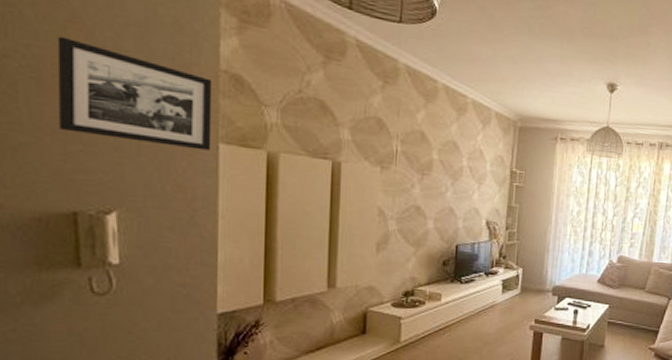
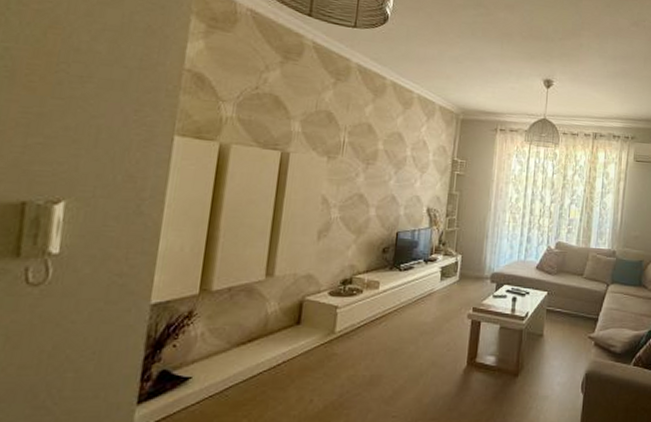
picture frame: present [57,36,213,151] -> none [23,40,176,143]

